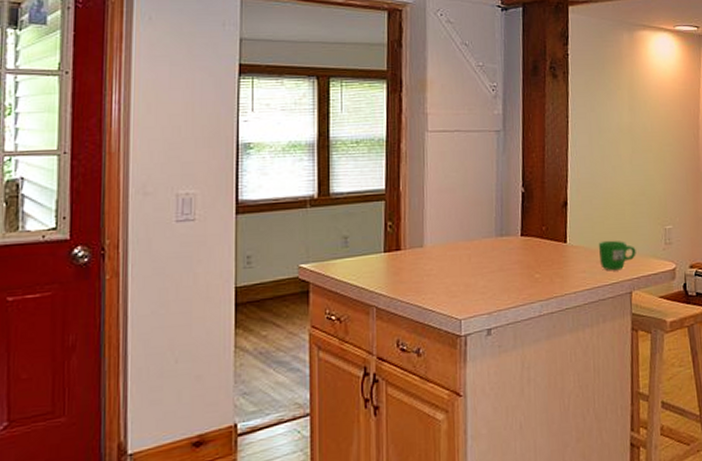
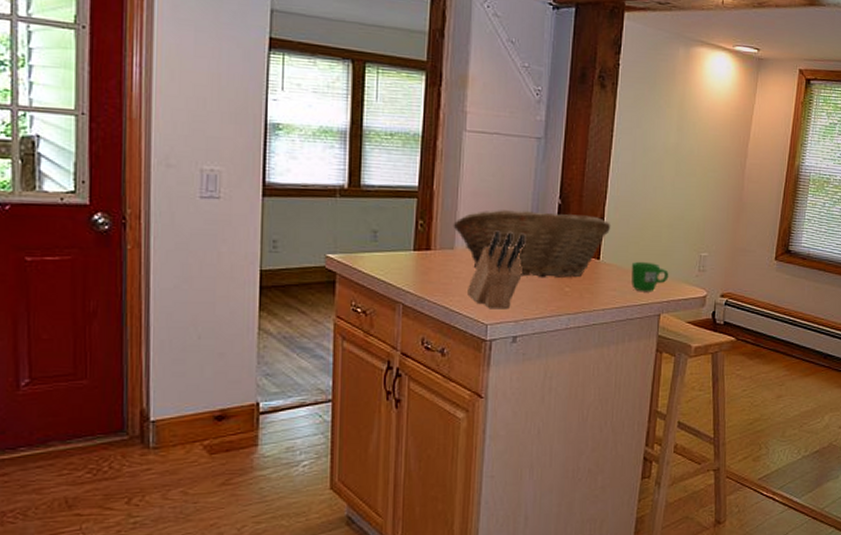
fruit basket: none [421,200,575,267] -> present [453,210,611,278]
knife block: none [439,224,493,303] -> present [467,230,526,308]

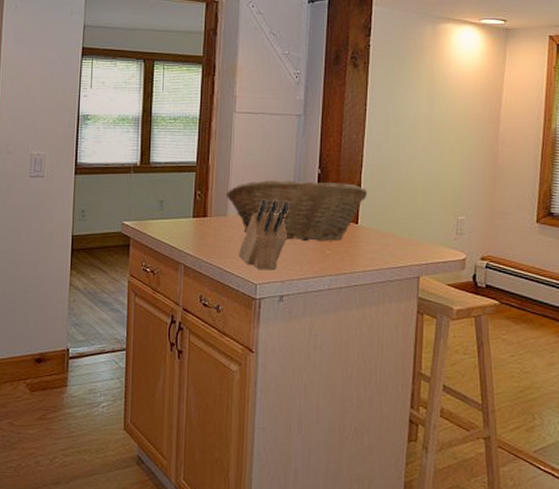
mug: present [631,261,669,292] -> none [388,225,426,255]

